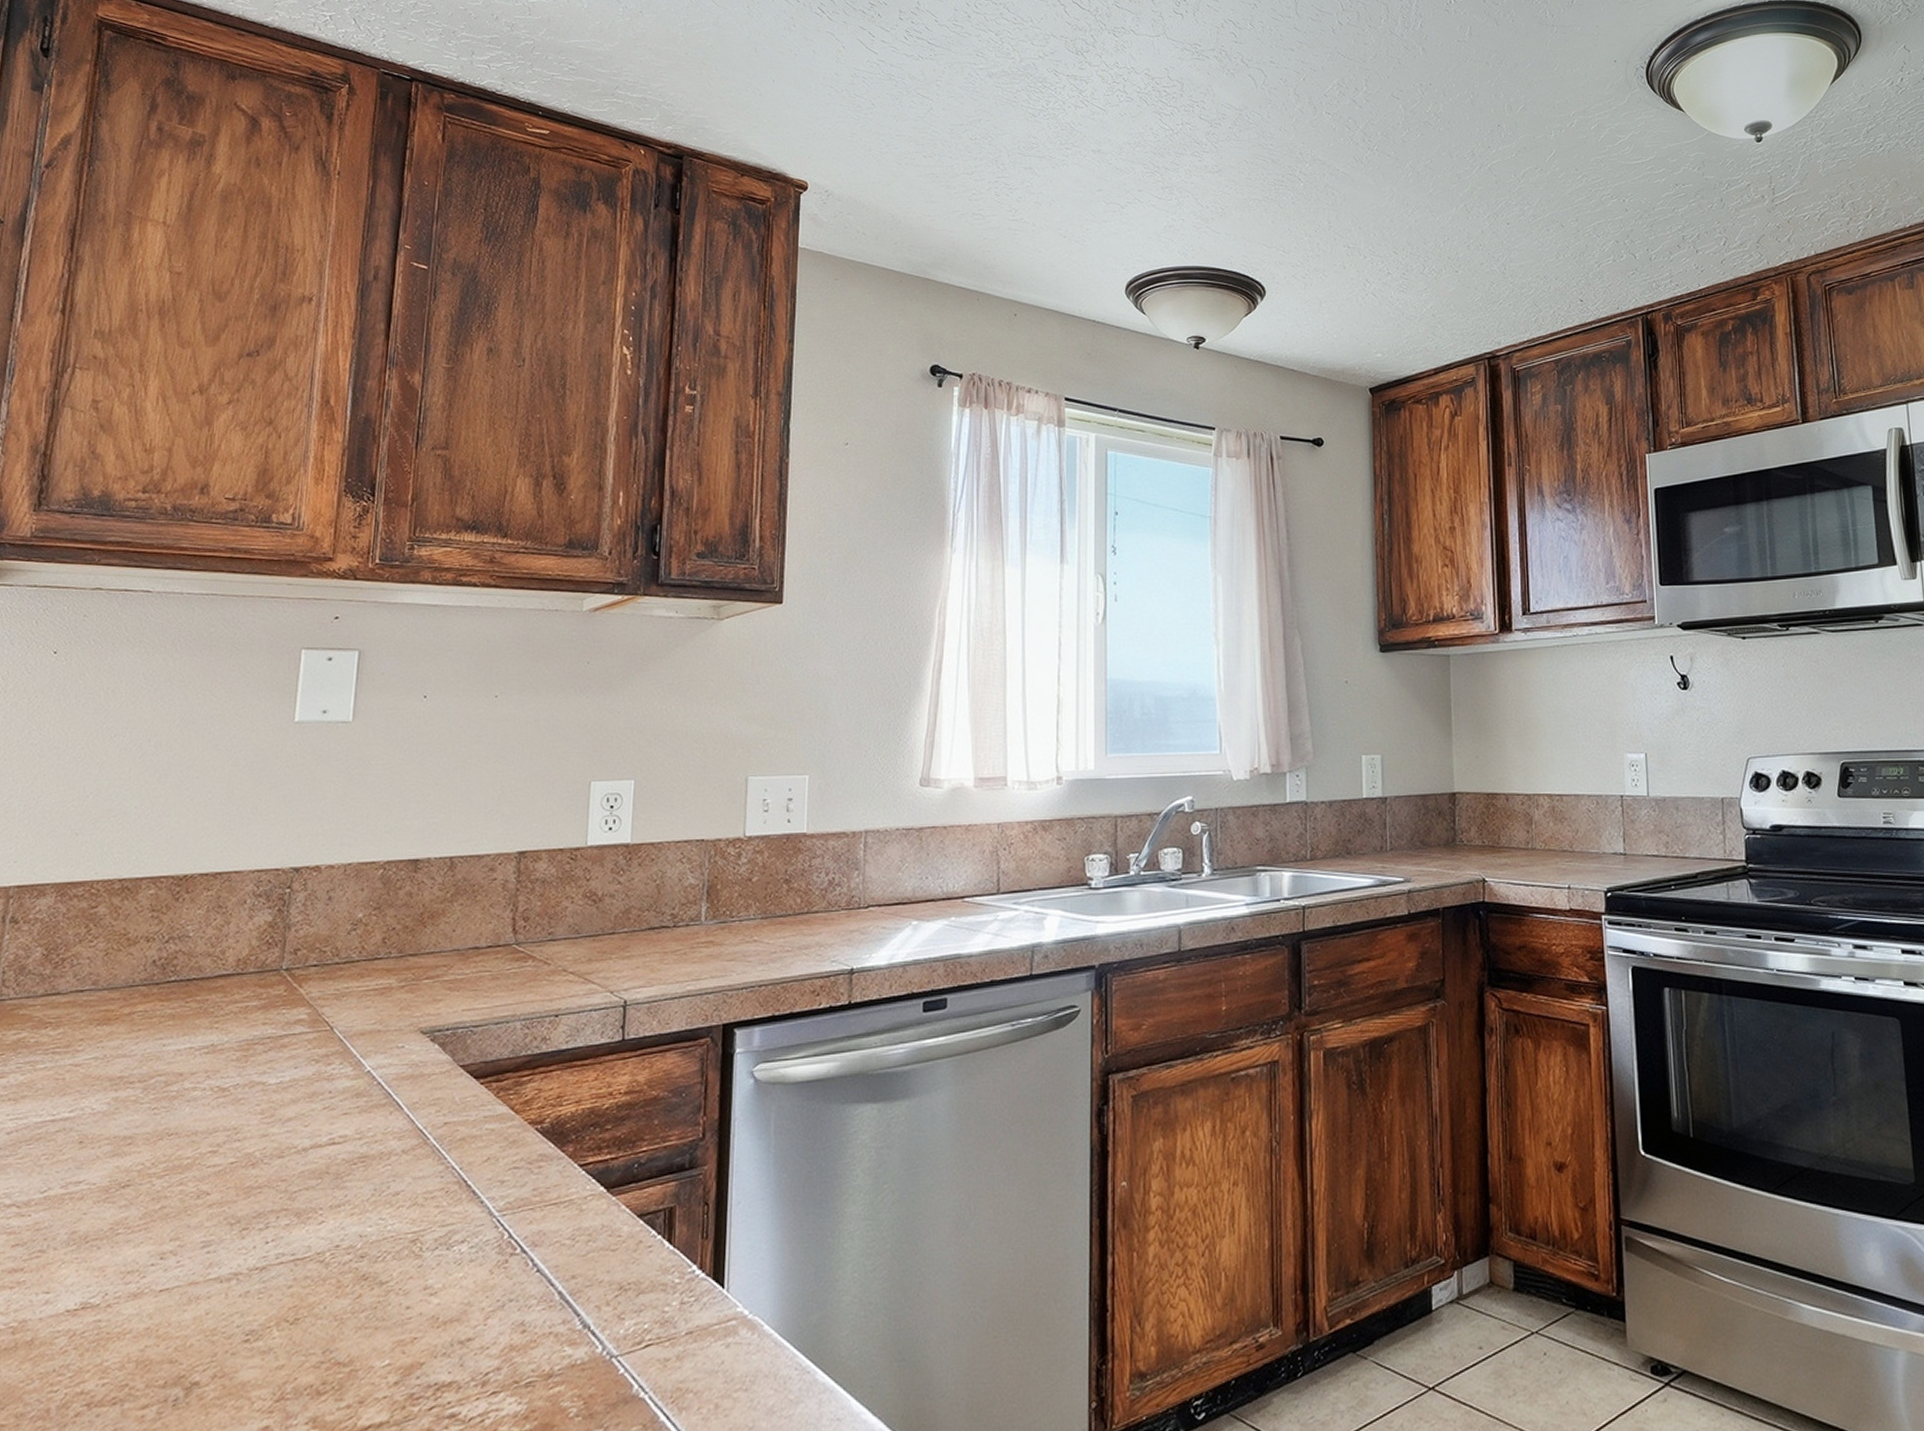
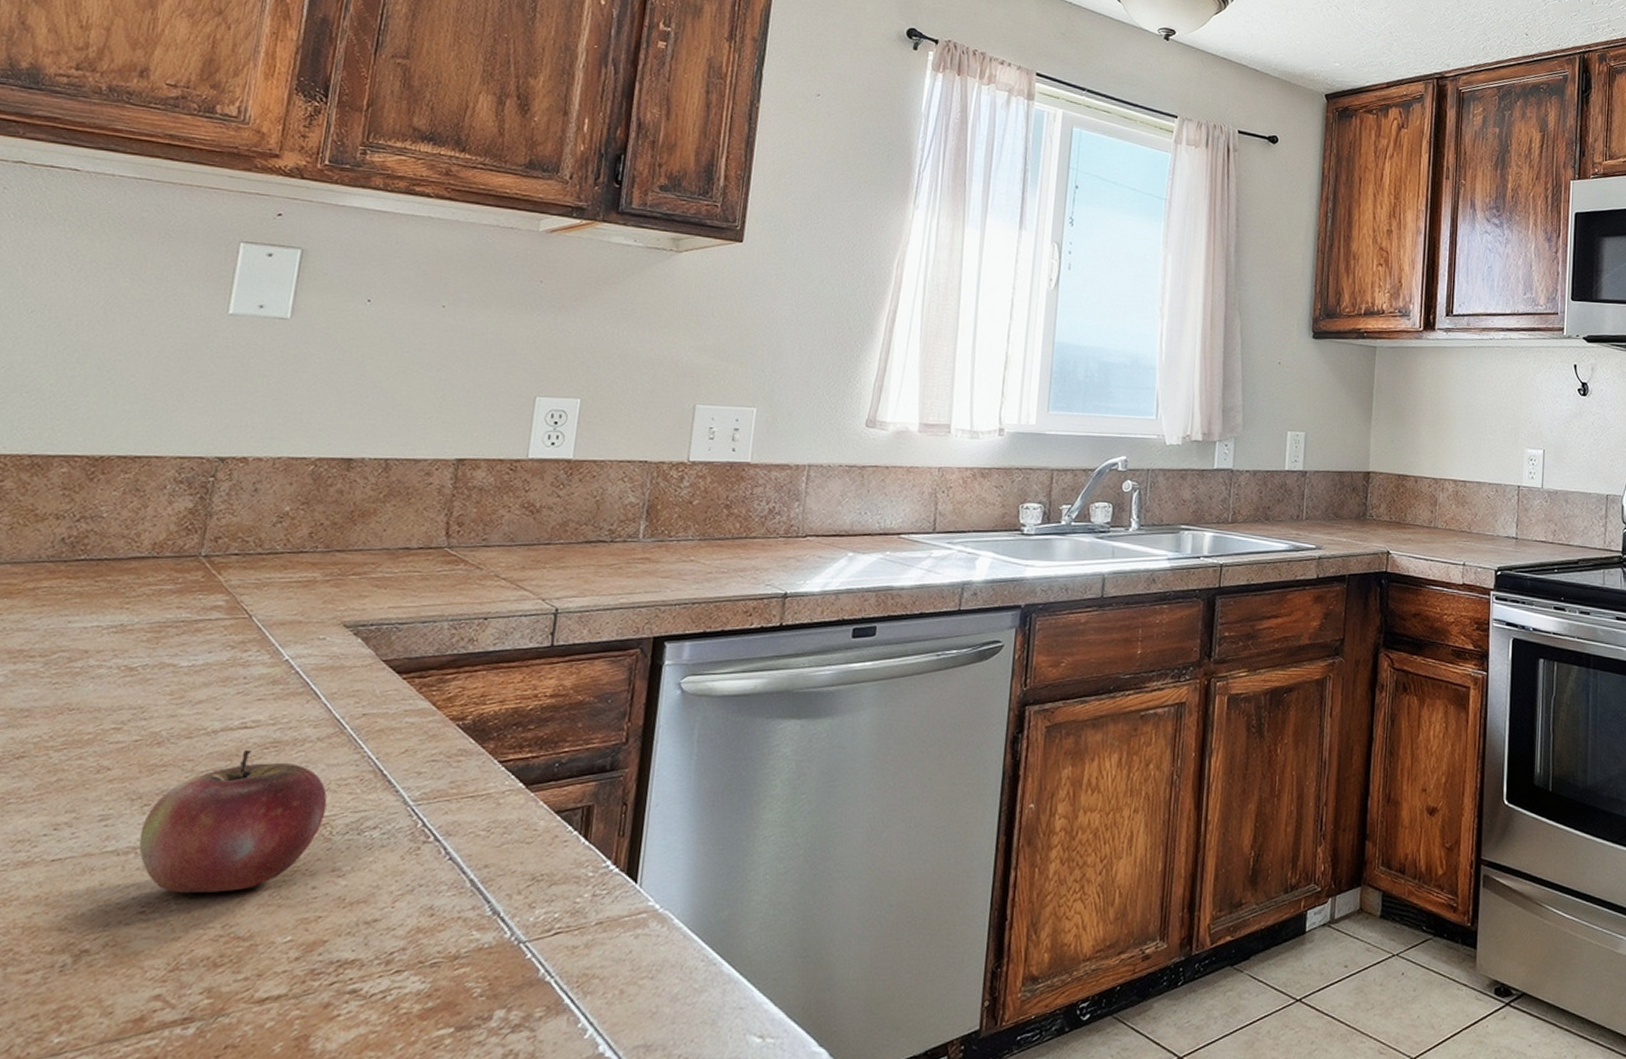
apple: none [240,1166,416,1320] -> present [139,749,327,894]

